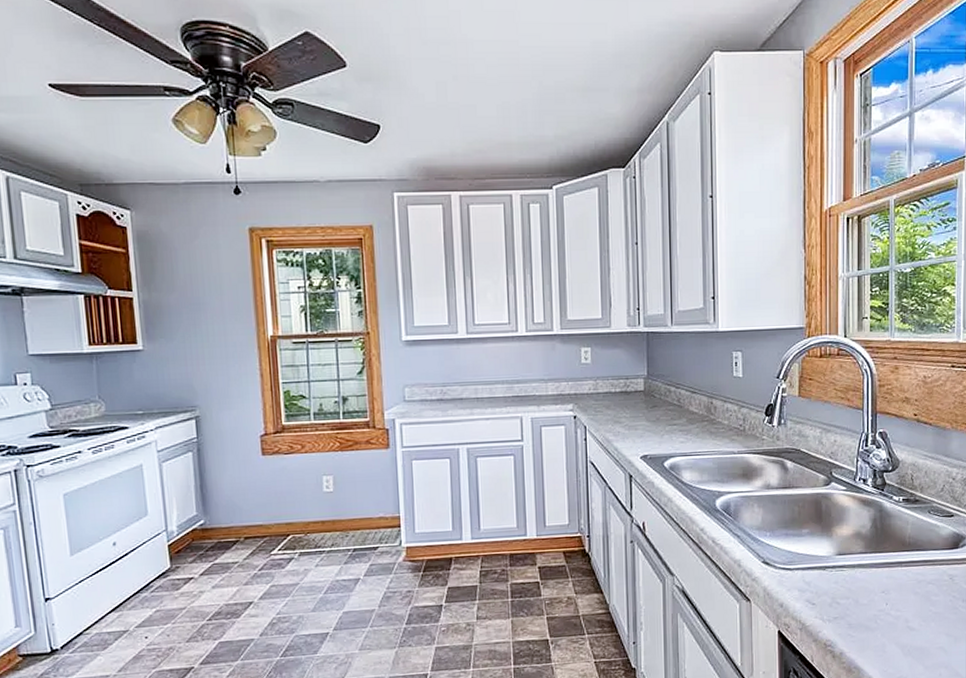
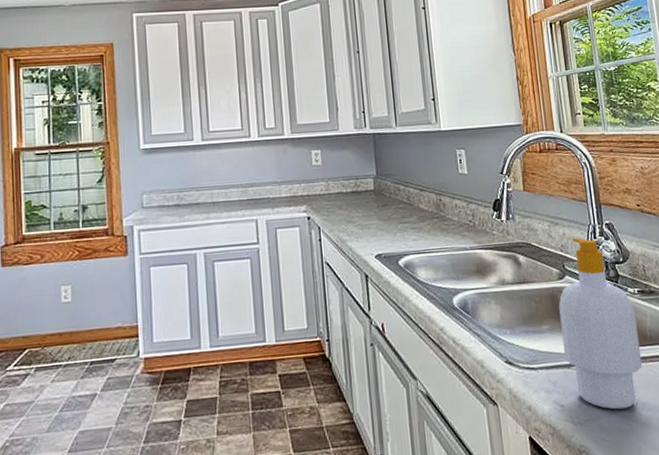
soap bottle: none [821,445,898,609] -> present [558,237,643,410]

